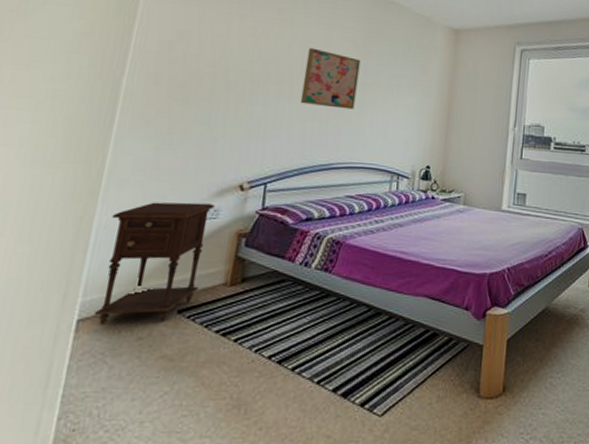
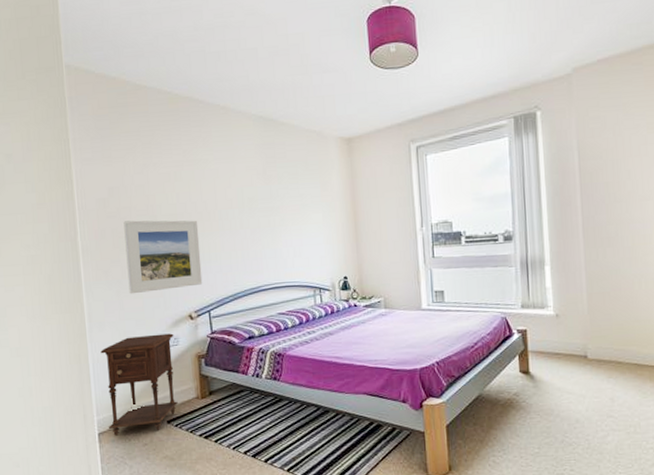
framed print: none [171,69,277,154] -> present [123,220,203,294]
wall art: present [300,47,361,110] -> none [217,182,269,236]

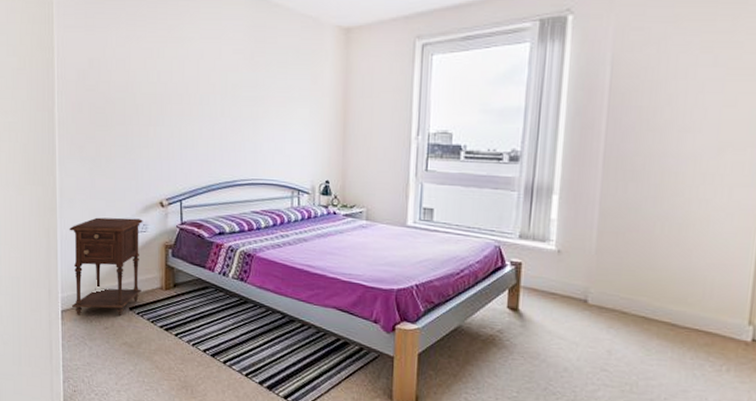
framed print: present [123,220,203,294] -> none [102,96,178,174]

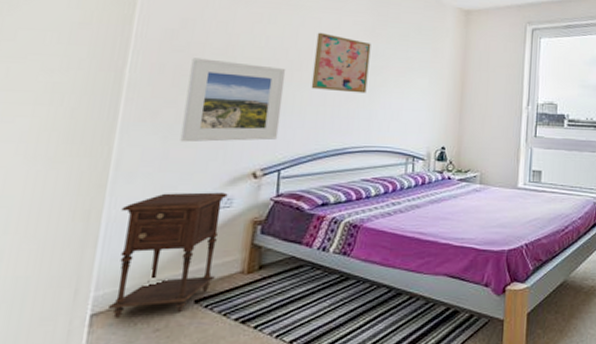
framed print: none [102,96,178,174] -> present [180,58,286,143]
wall art: none [200,64,251,126] -> present [311,32,371,94]

